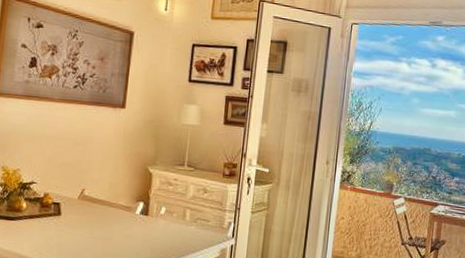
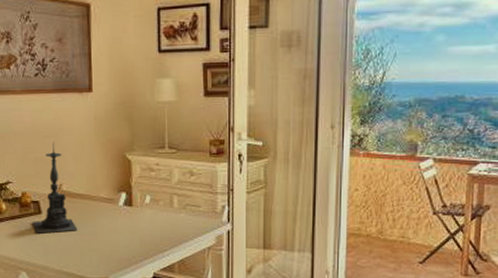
candle holder: none [50,149,94,235] -> present [33,142,78,233]

